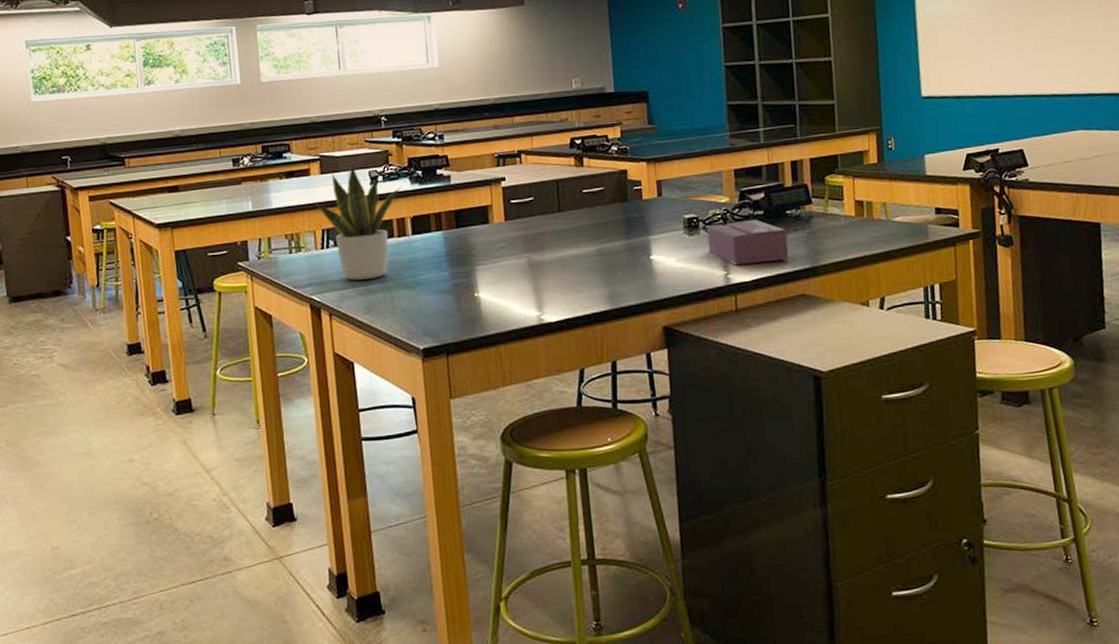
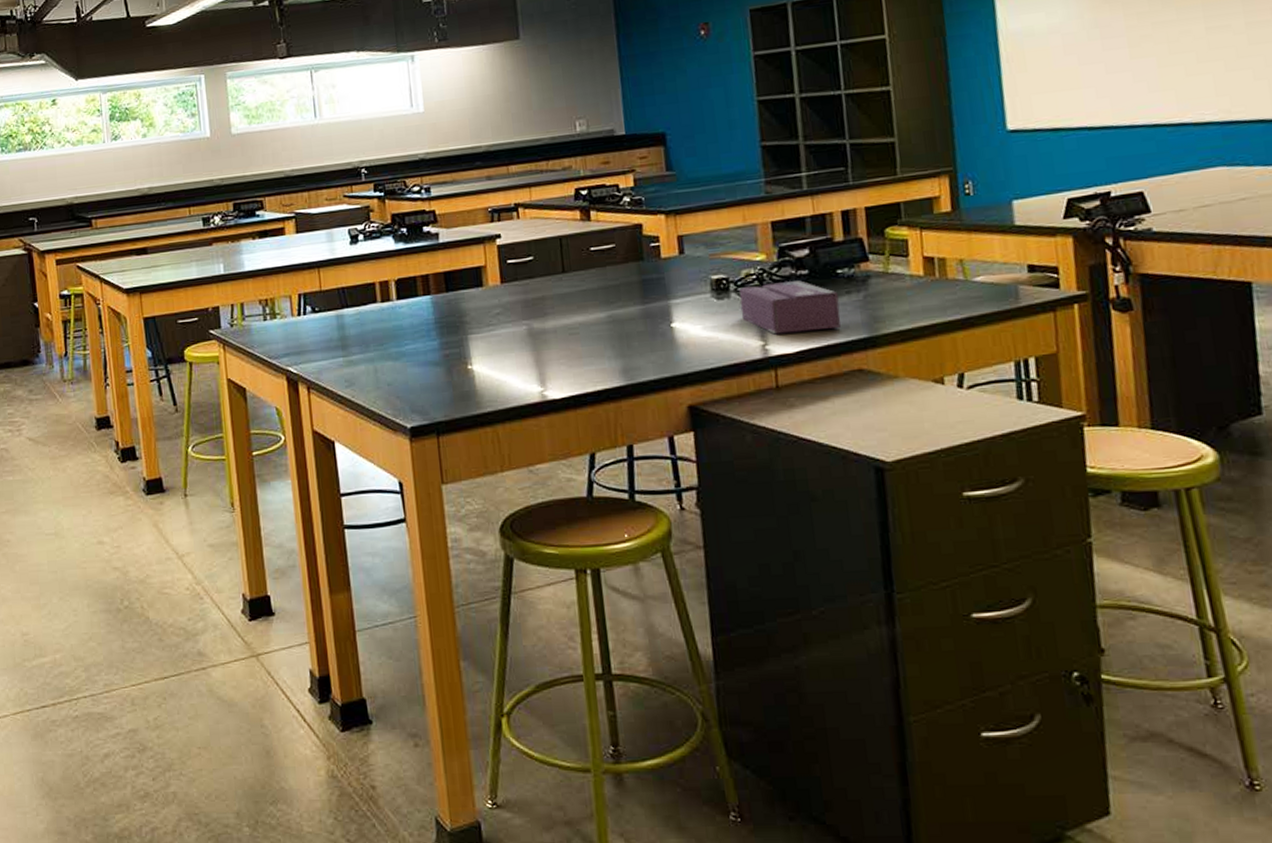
potted plant: present [316,162,400,280] -> none [292,220,383,350]

